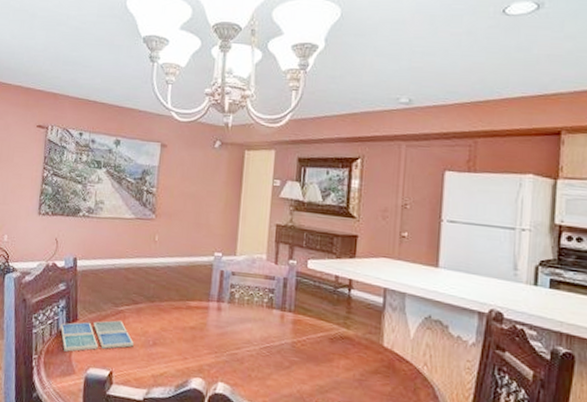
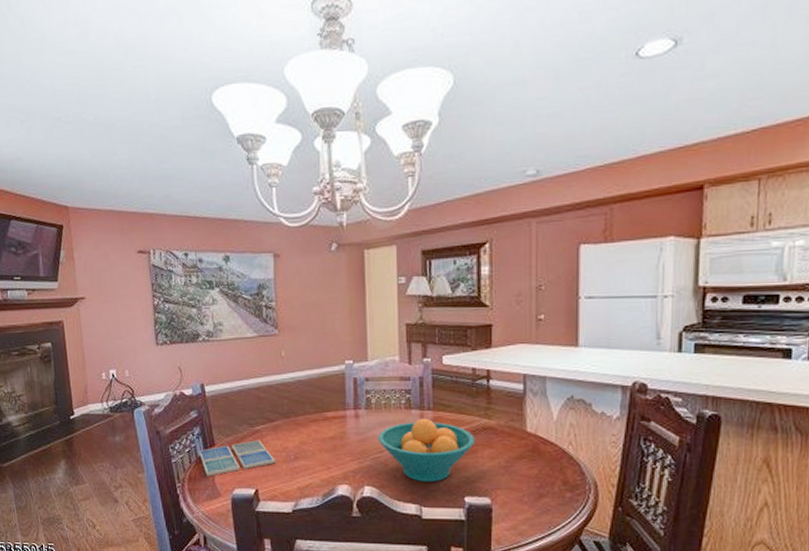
fruit bowl: none [237,320,333,387] -> present [378,419,476,482]

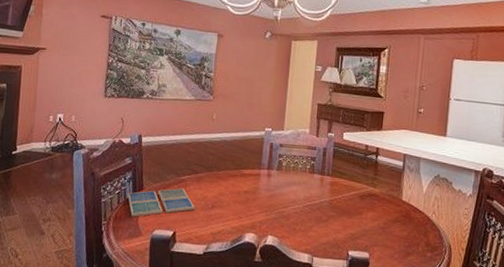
fruit bowl: present [378,419,476,482] -> none [284,182,362,236]

